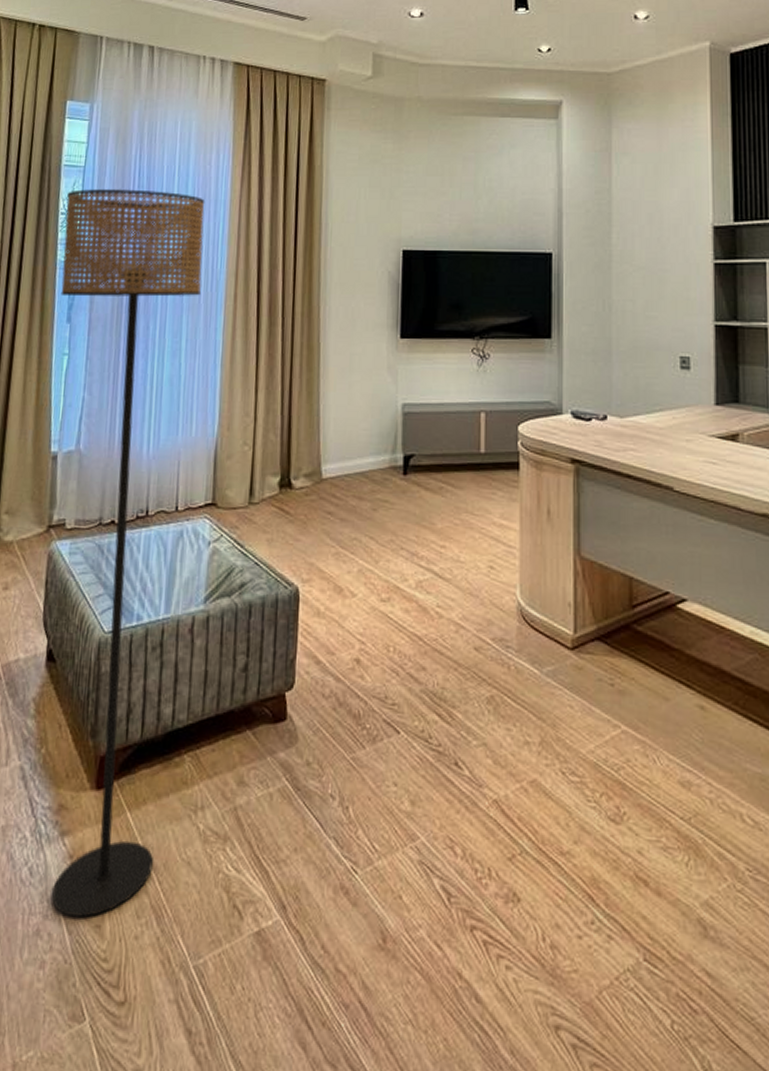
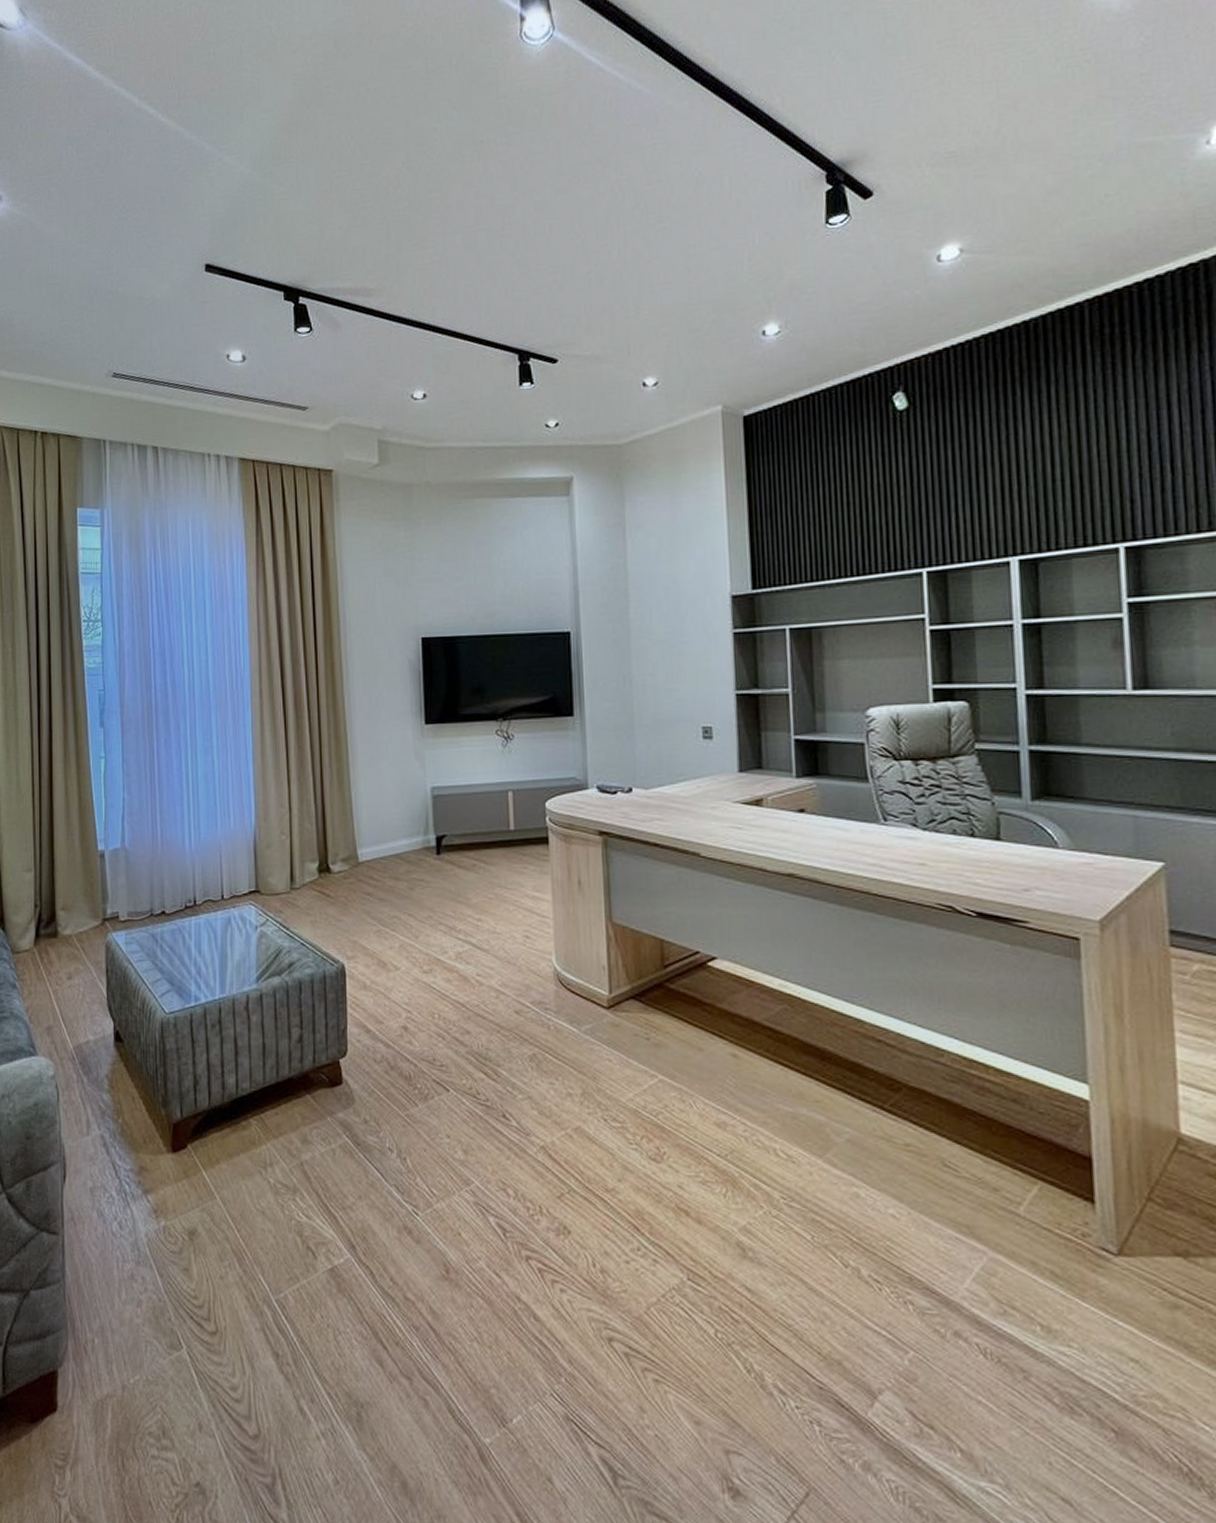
floor lamp: present [52,189,205,918] -> none [87,593,230,1263]

